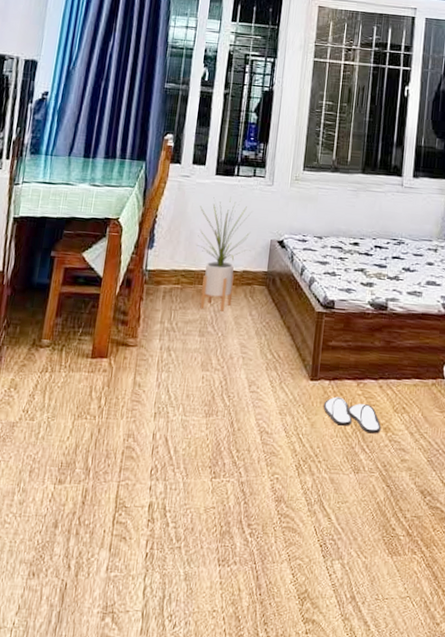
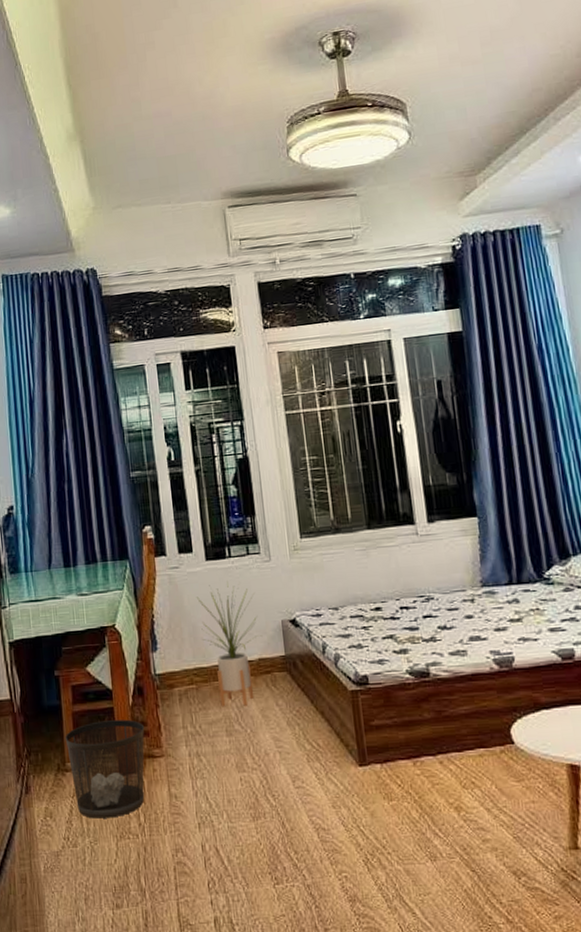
waste bin: none [43,304,125,397] -> present [65,719,145,819]
slippers: present [323,396,381,434] -> none [380,780,452,816]

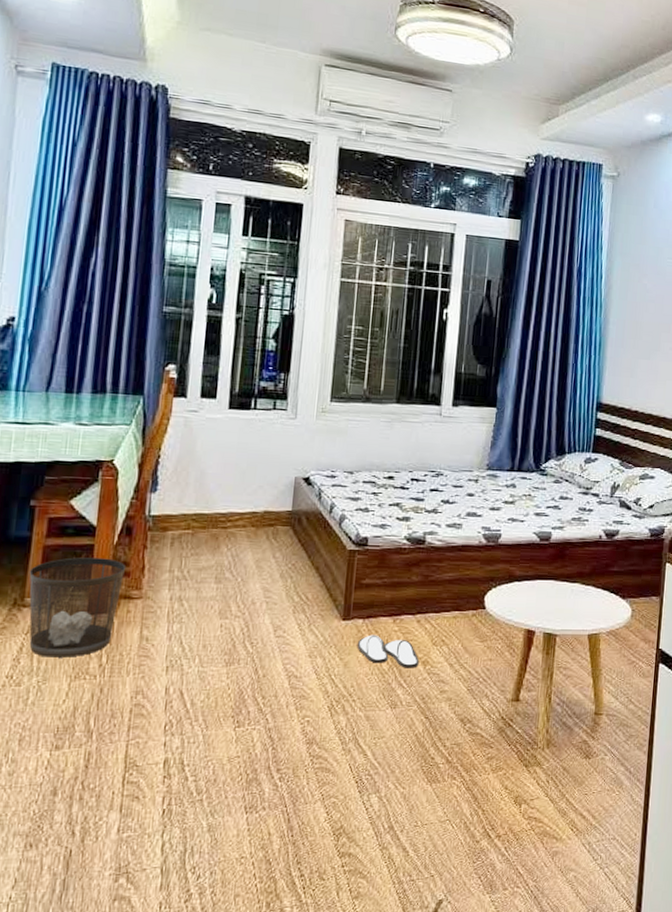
house plant: present [197,582,263,707] -> none [209,433,273,555]
slippers: none [380,780,452,816] -> present [357,634,420,668]

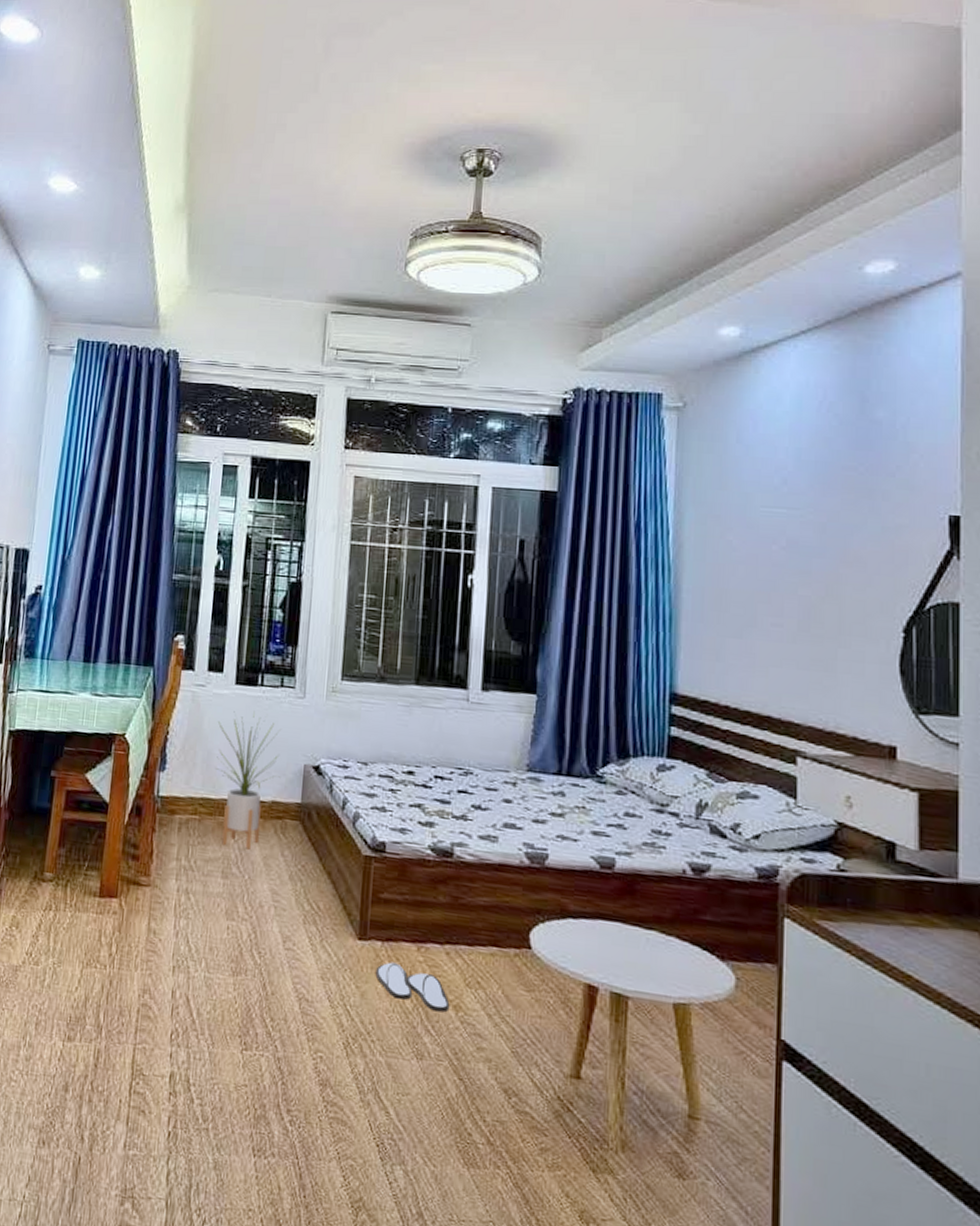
waste bin: present [29,557,126,658] -> none [47,834,136,942]
house plant: none [209,433,273,555] -> present [216,711,281,850]

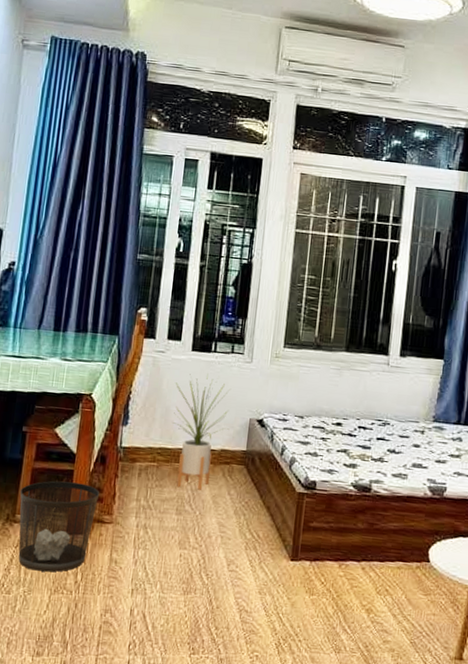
waste bin: none [47,834,136,942] -> present [18,481,100,572]
slippers: present [375,962,450,1012] -> none [304,577,364,615]

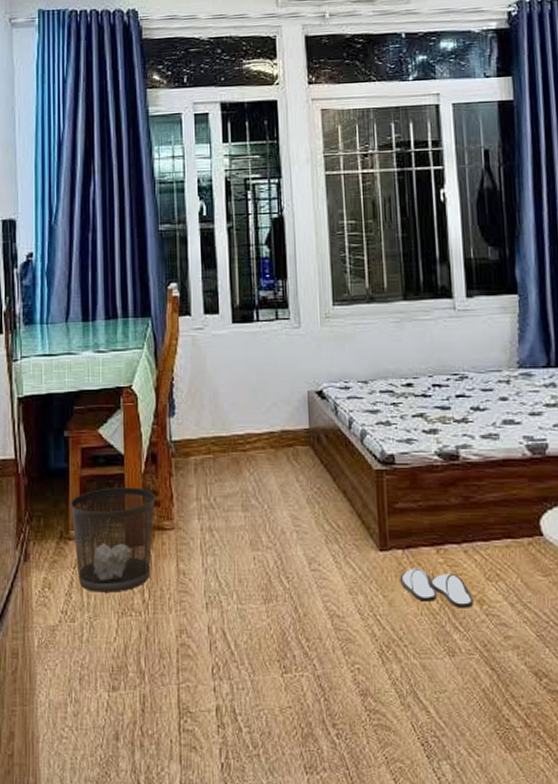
house plant: present [173,374,230,490] -> none [220,347,287,480]
slippers: none [304,577,364,615] -> present [400,568,474,608]

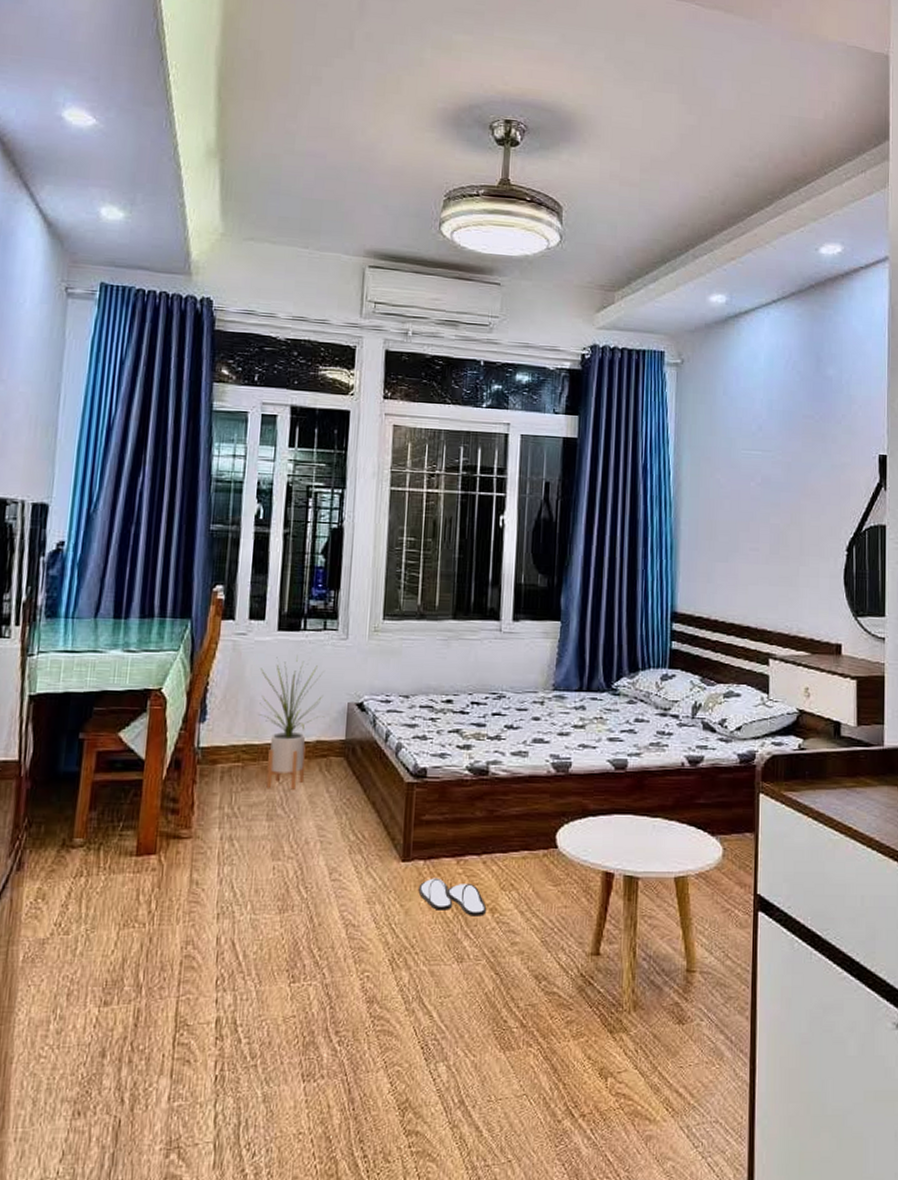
waste bin: present [70,488,156,593] -> none [77,794,175,903]
house plant: none [220,347,287,480] -> present [259,656,325,790]

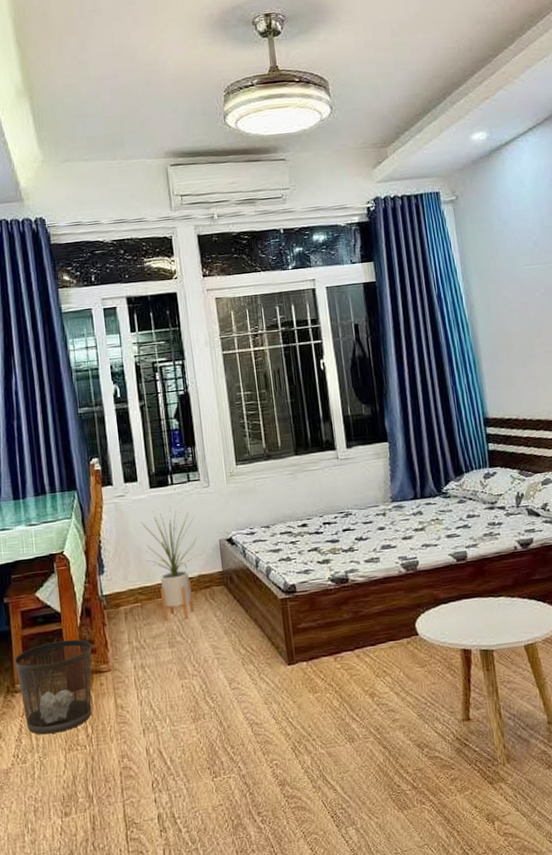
waste bin: none [77,794,175,903] -> present [14,639,92,735]
slippers: present [418,878,487,916] -> none [306,674,367,703]

